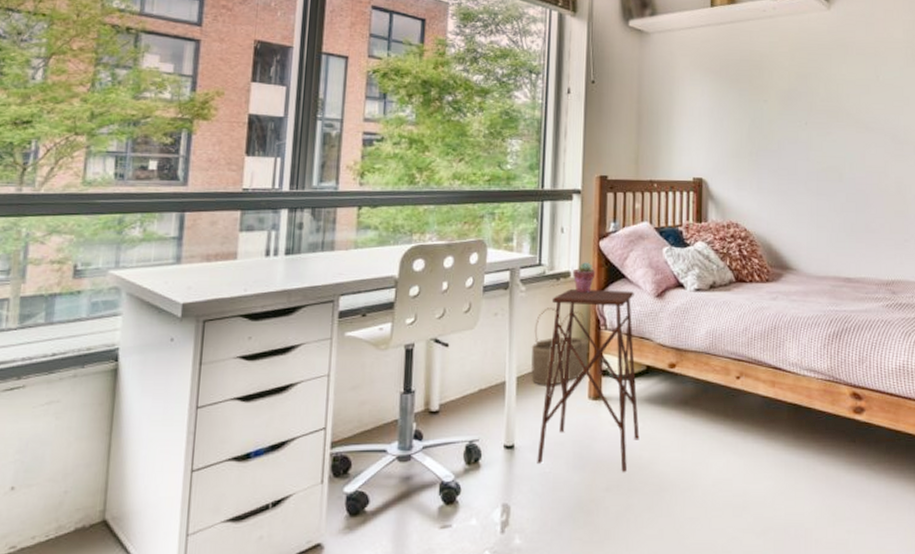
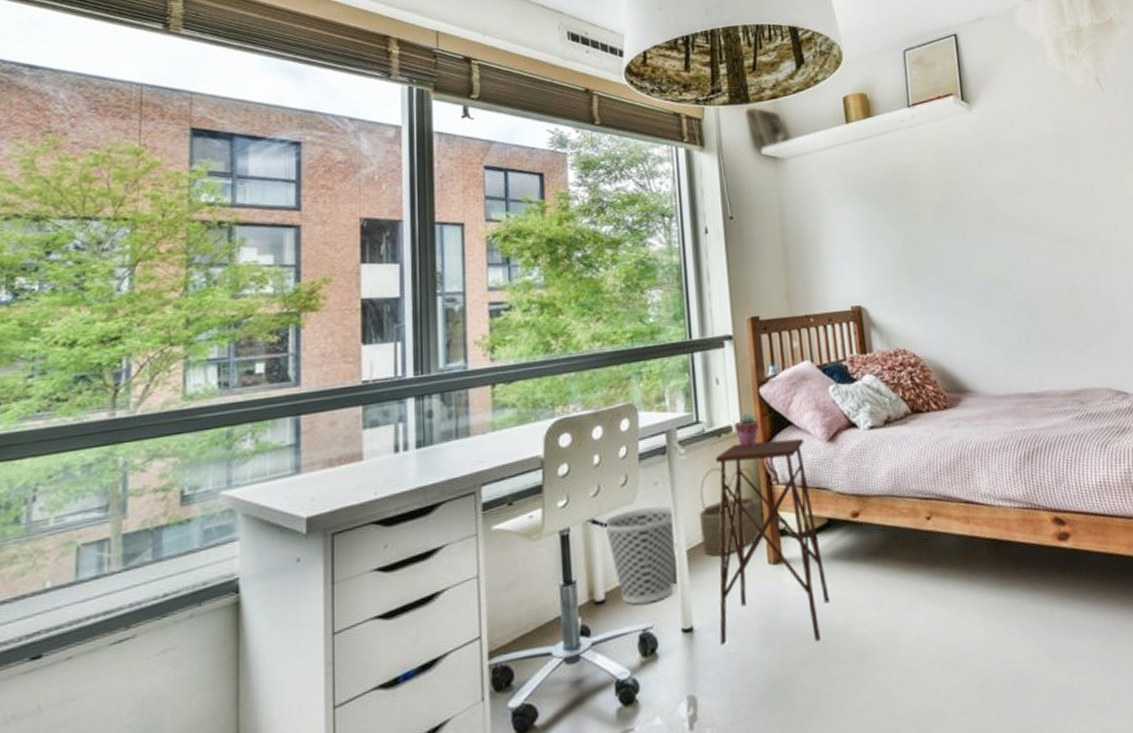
wastebasket: none [444,335,509,419] -> present [603,505,677,605]

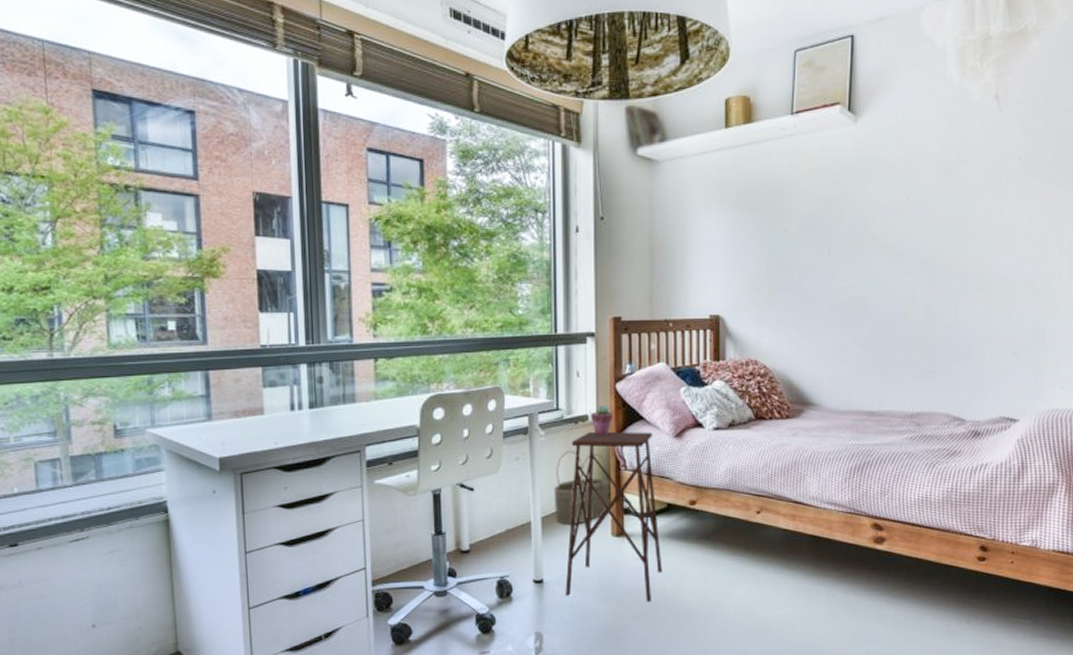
wastebasket: present [603,505,677,605] -> none [470,478,533,557]

